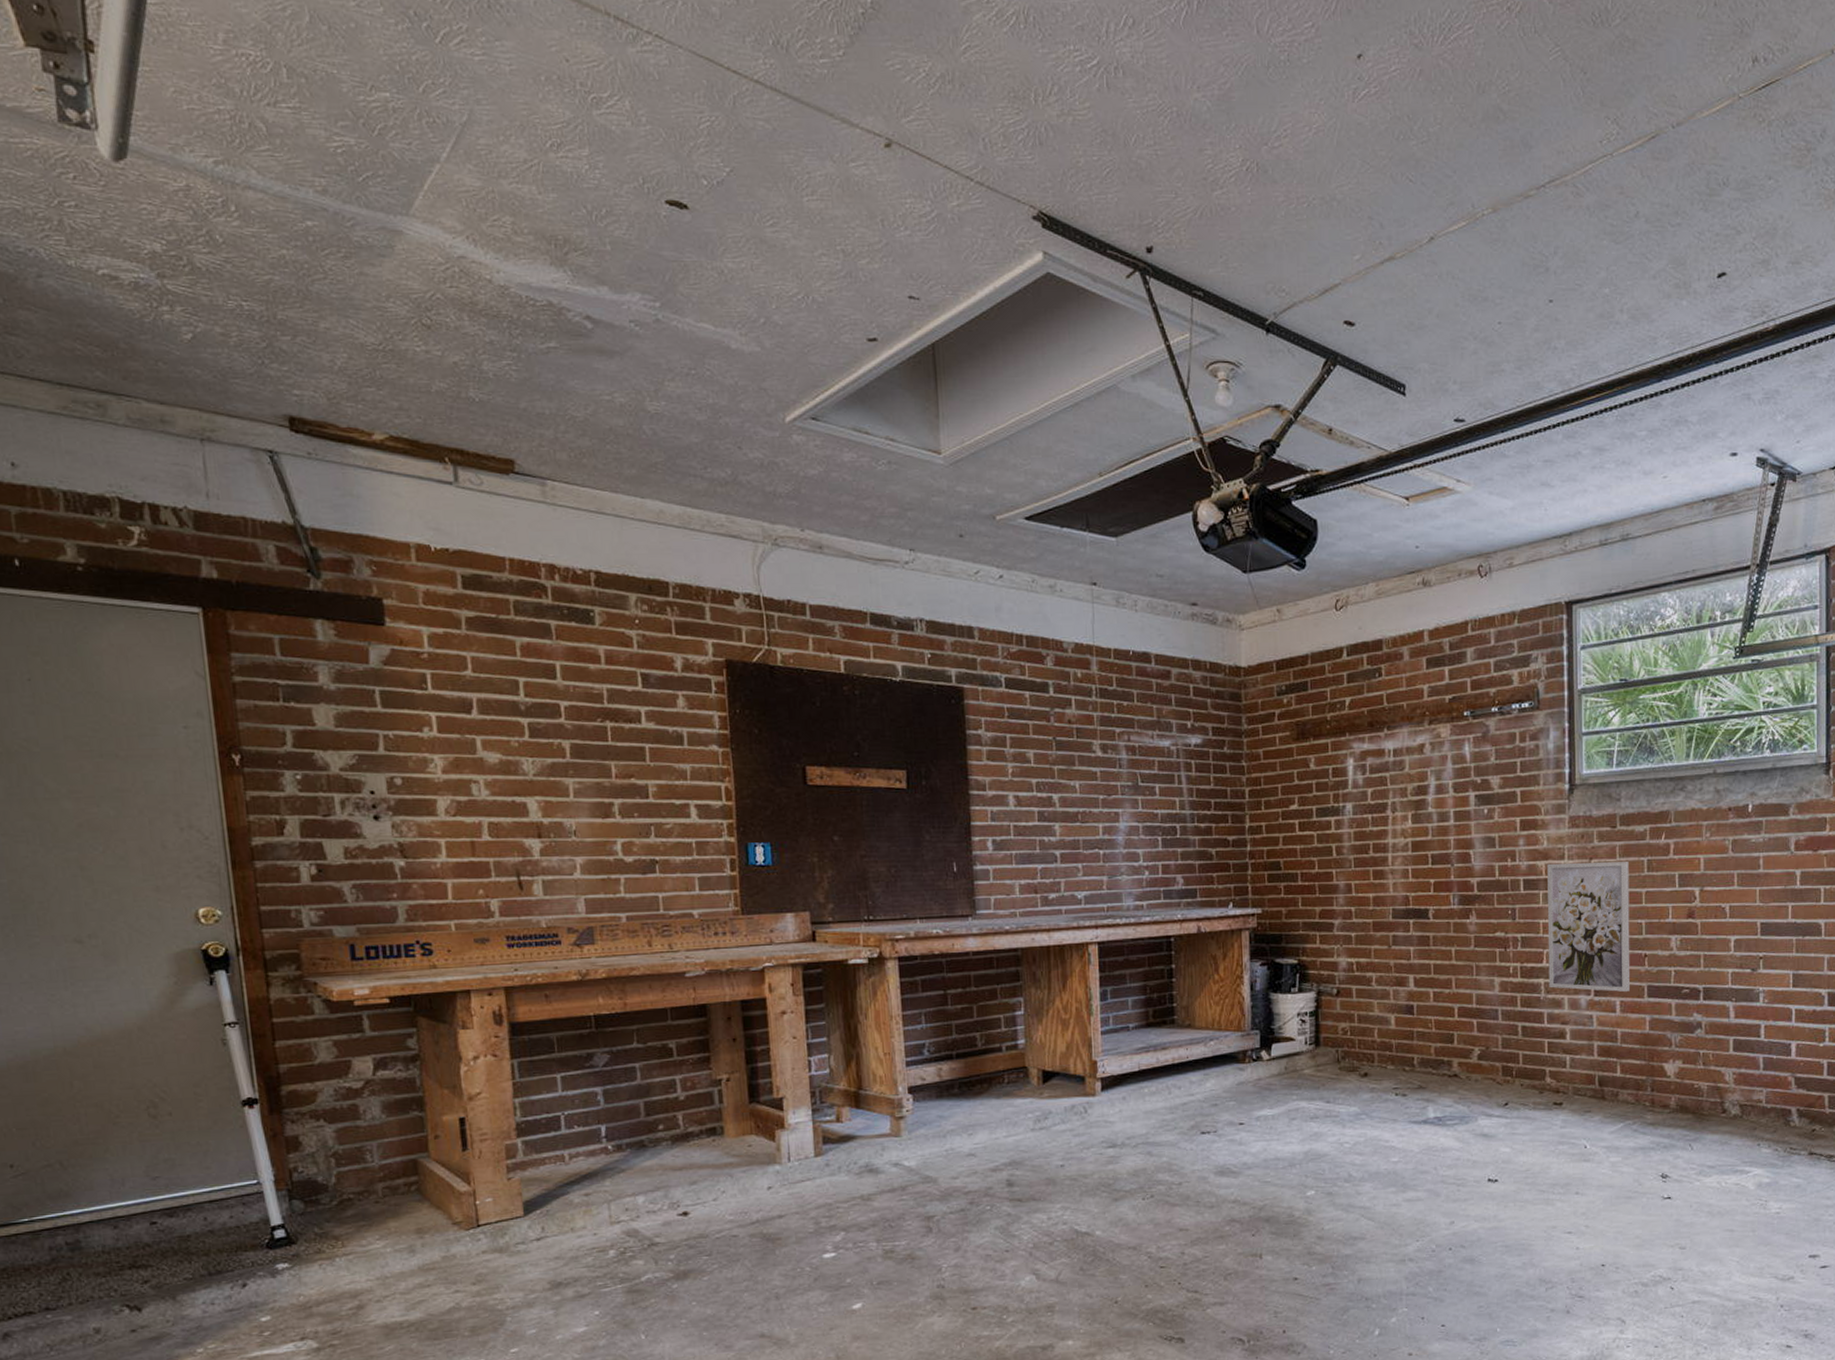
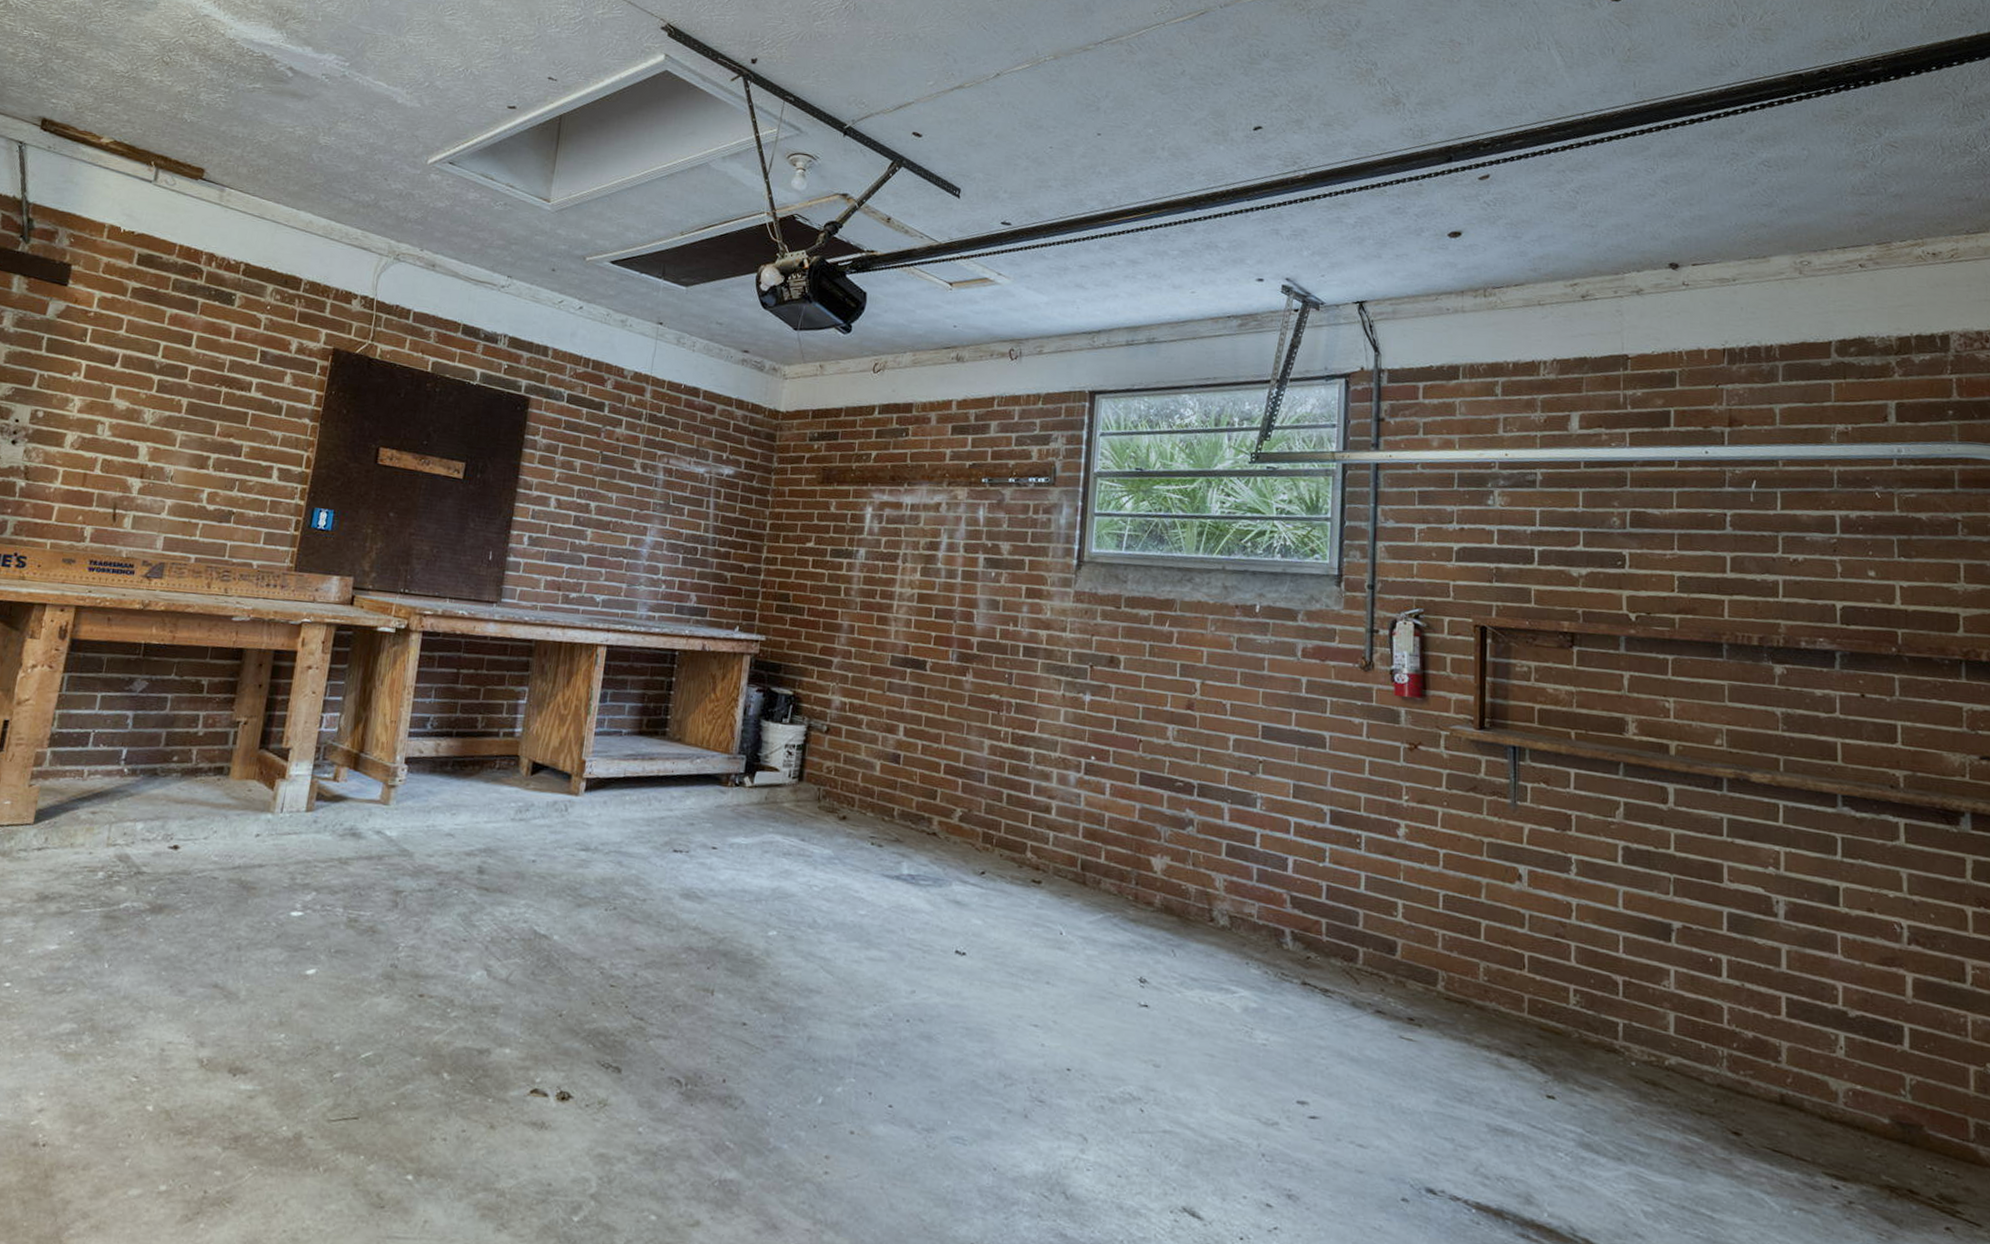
wall art: present [1547,862,1631,992] -> none [1038,633,1131,775]

